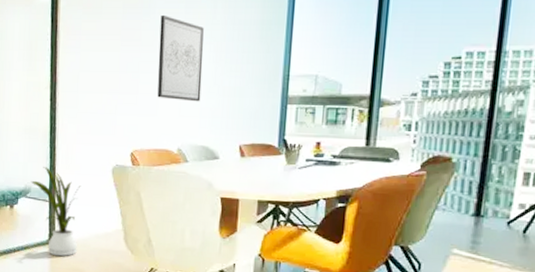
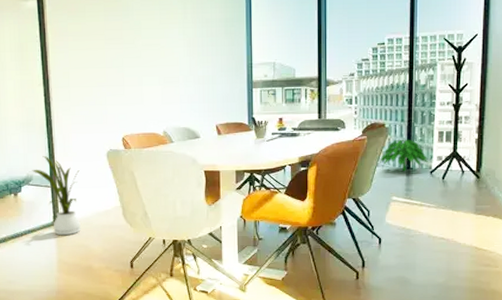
wall art: present [157,14,204,102] -> none [138,16,180,90]
indoor plant: none [439,177,508,219] -> present [379,138,430,172]

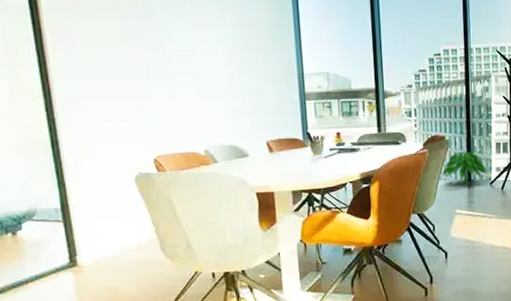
house plant: present [32,156,81,236] -> none [35,184,107,279]

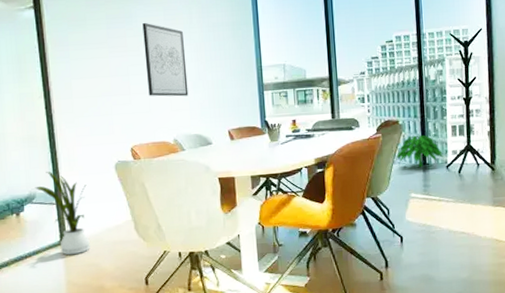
house plant: none [35,184,107,279] -> present [35,172,90,255]
wall art: none [165,16,221,103] -> present [142,22,189,97]

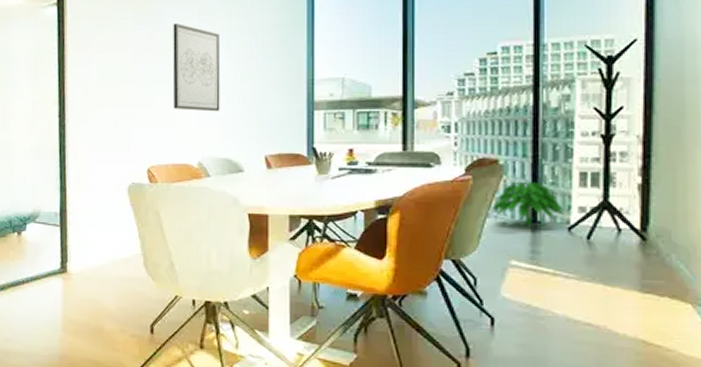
house plant: present [35,172,90,255] -> none [39,188,95,287]

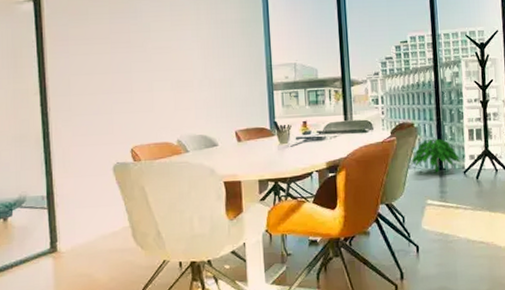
wall art: present [173,22,221,112] -> none [147,17,194,95]

